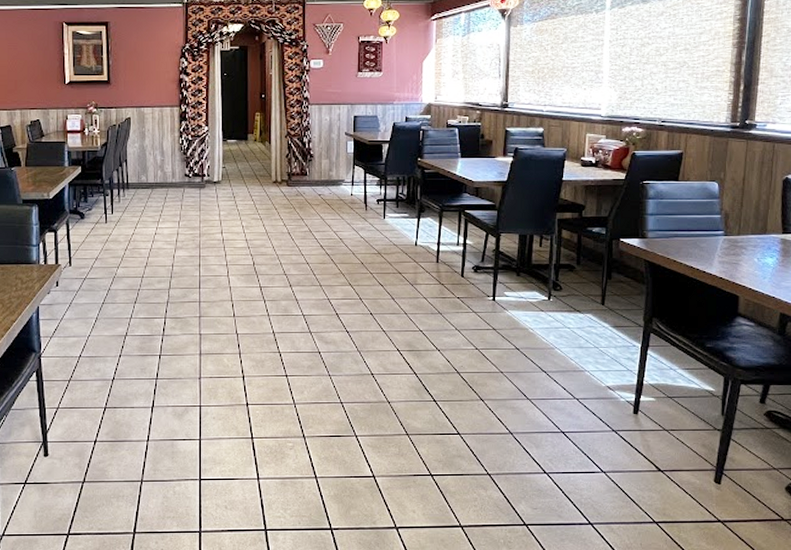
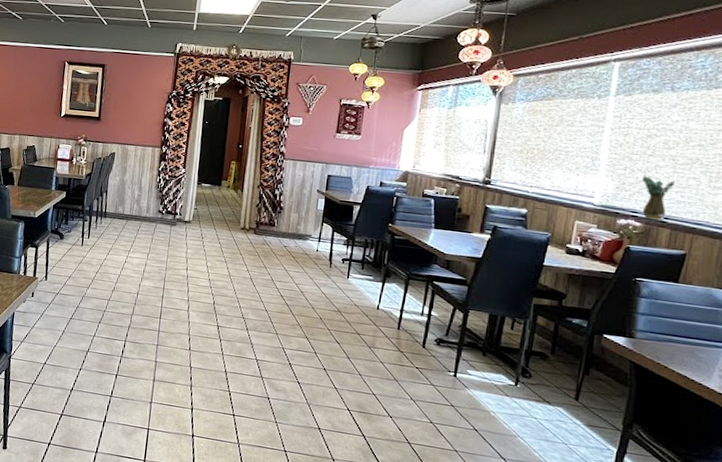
vase: none [640,82,667,125] -> present [642,175,675,221]

